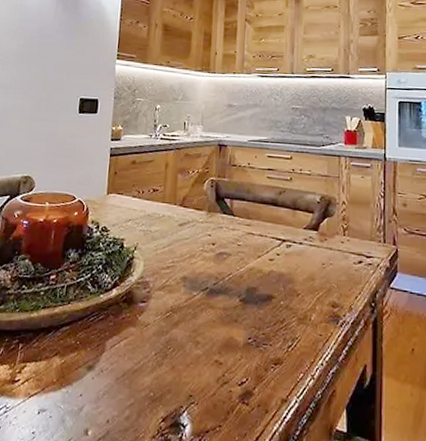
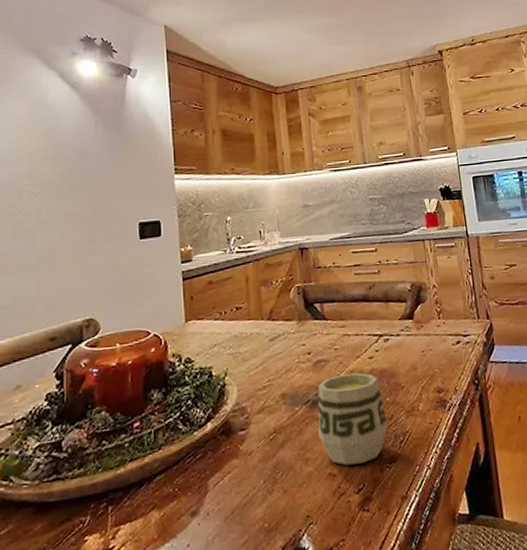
cup: none [211,270,278,359] -> present [317,373,388,466]

